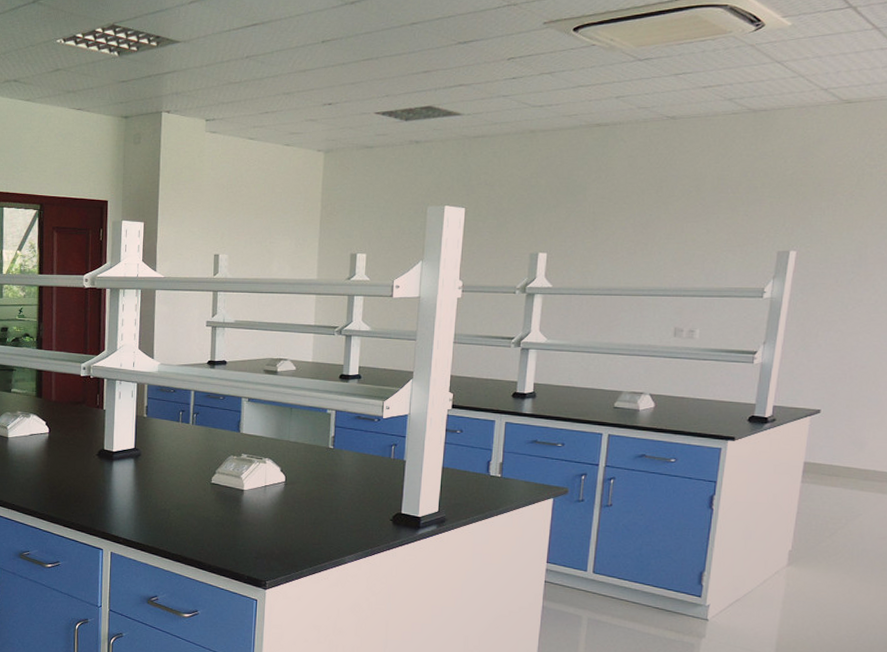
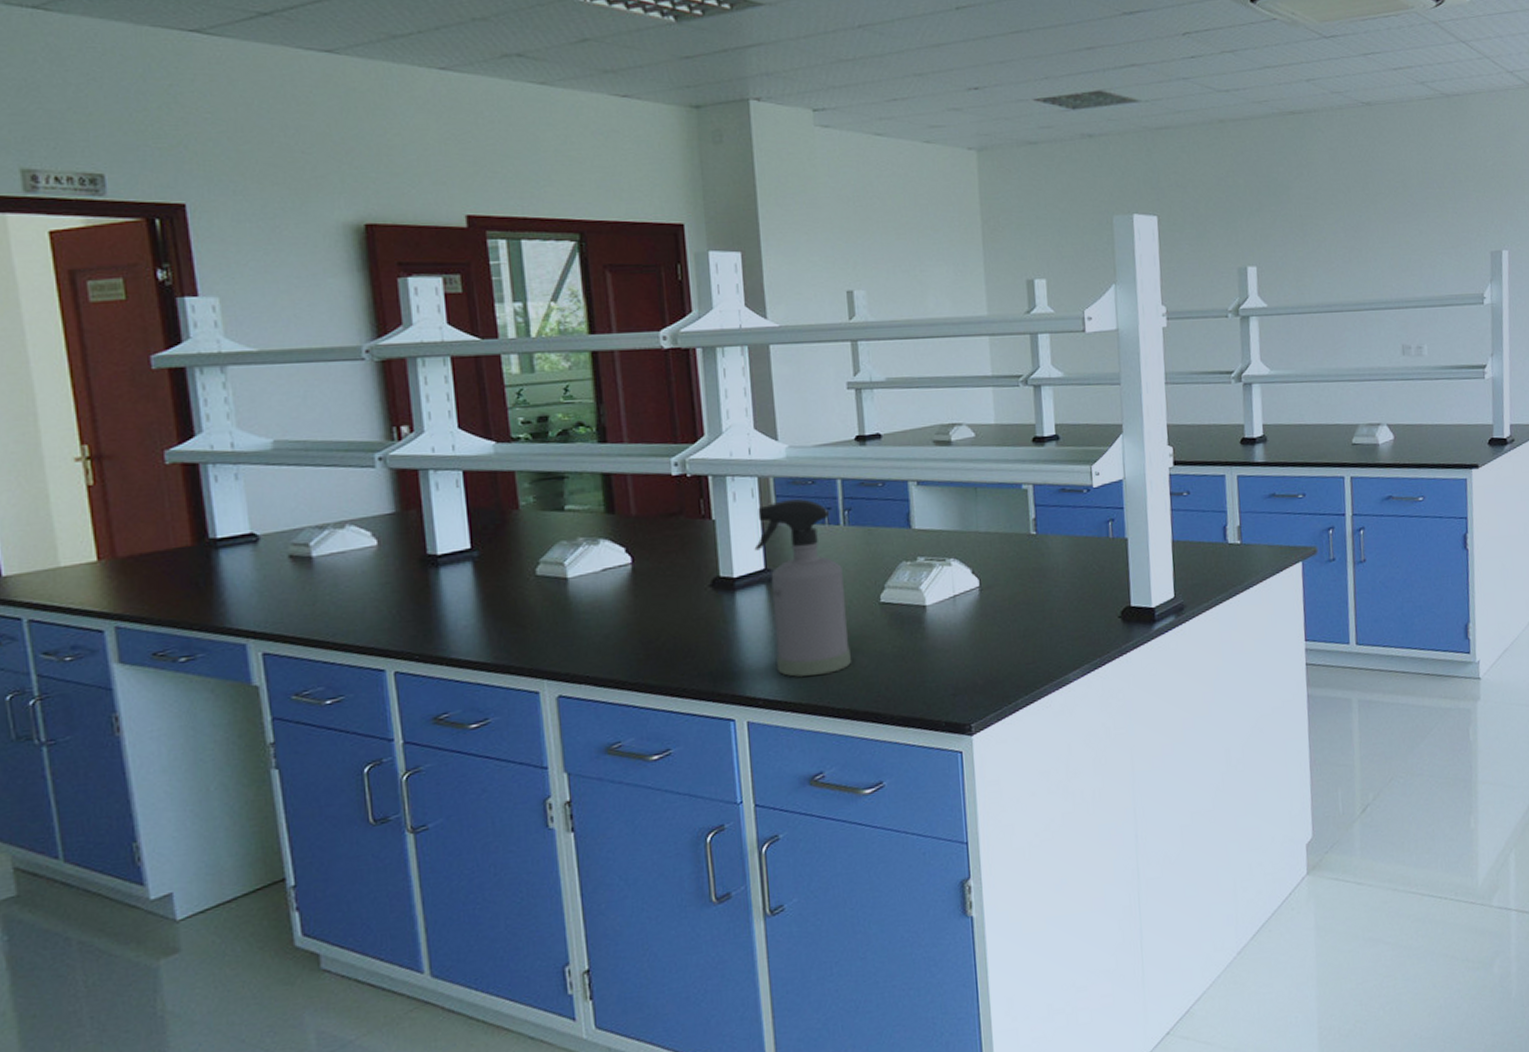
spray bottle: none [129,401,187,528] -> present [754,499,852,677]

